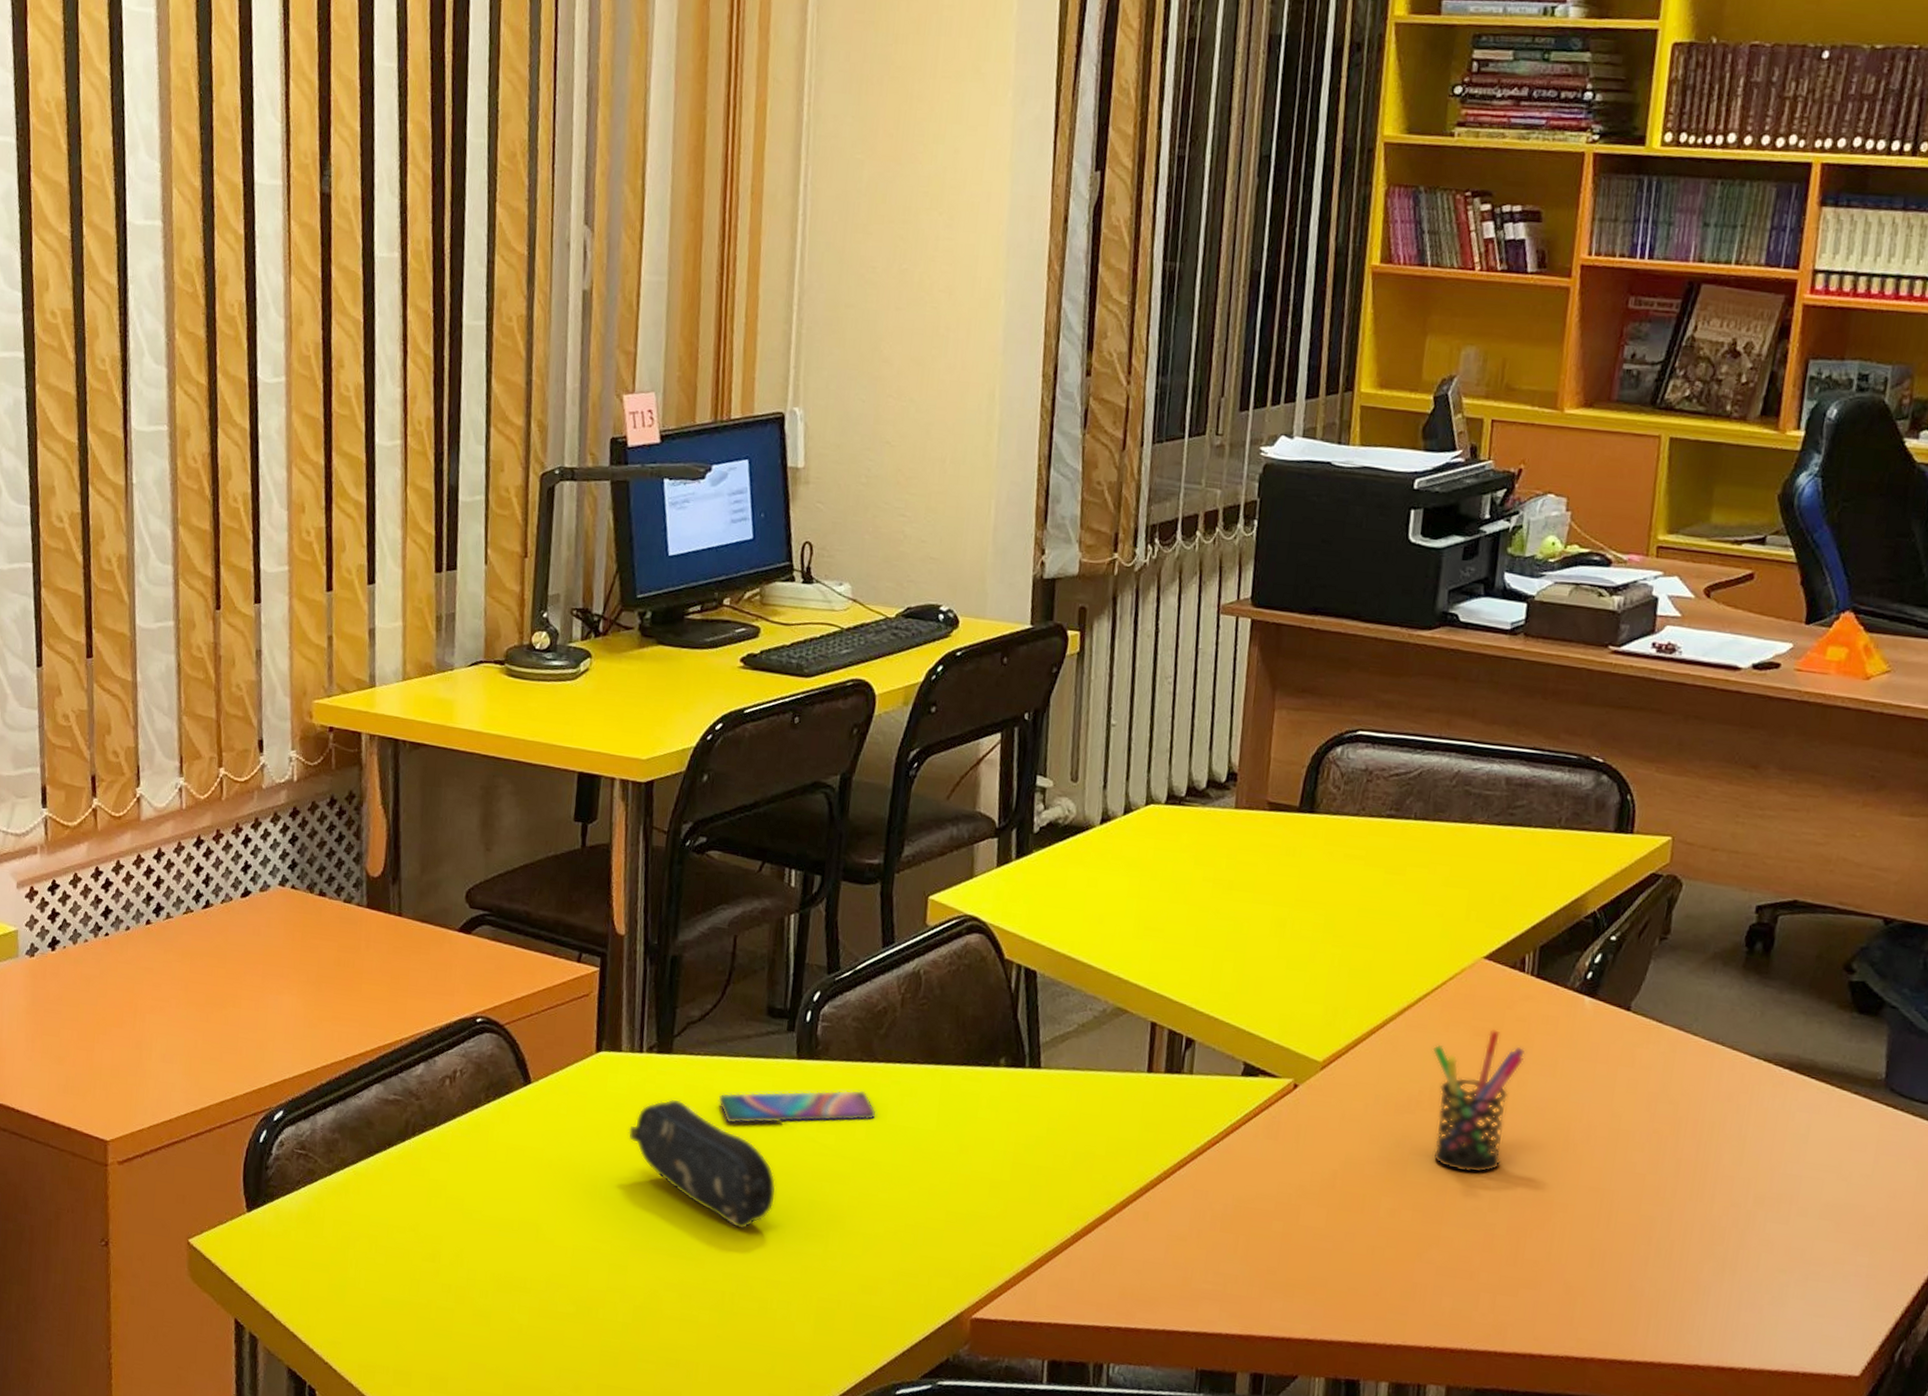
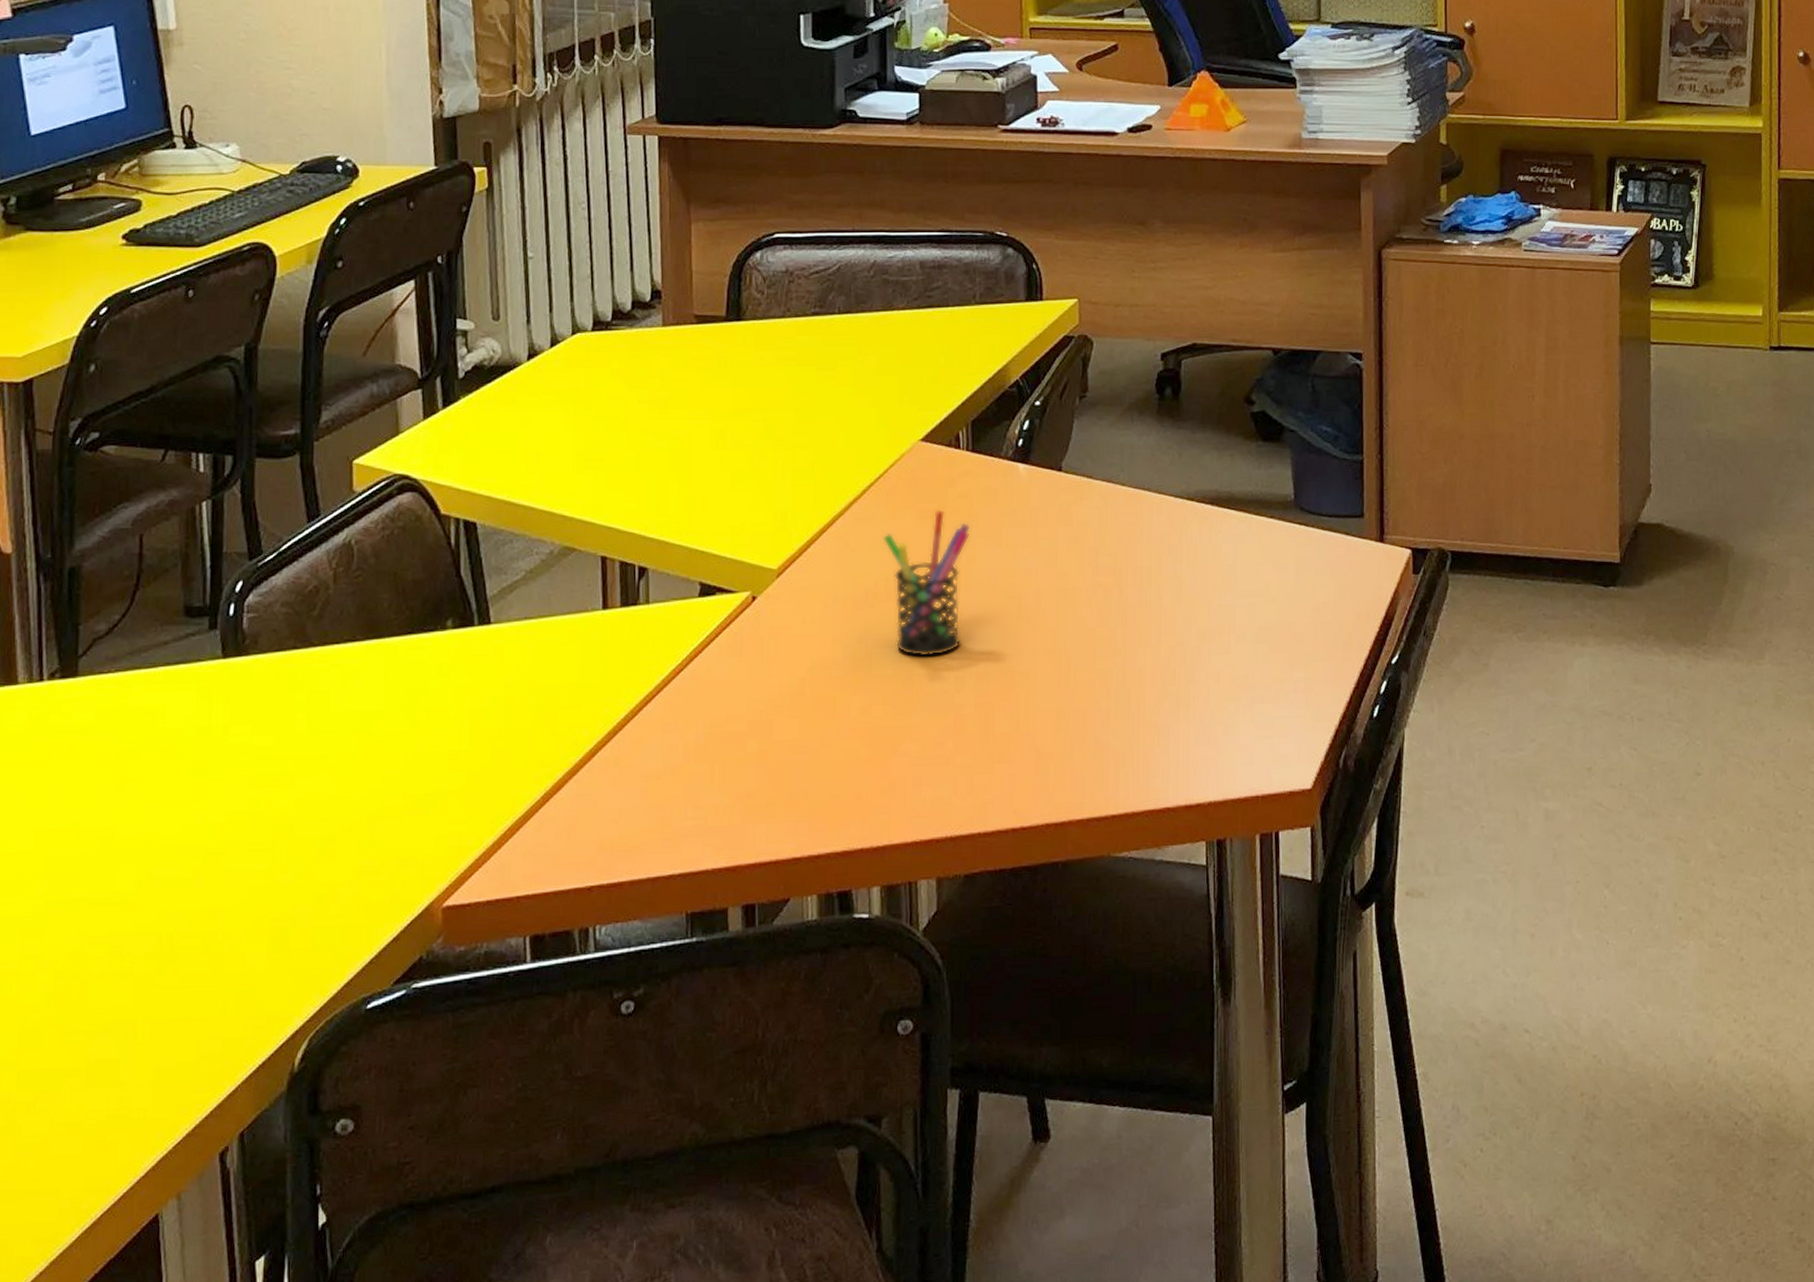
pencil case: present [627,1099,777,1230] -> none [32,727,212,859]
smartphone: present [718,1090,877,1124] -> none [136,680,317,744]

